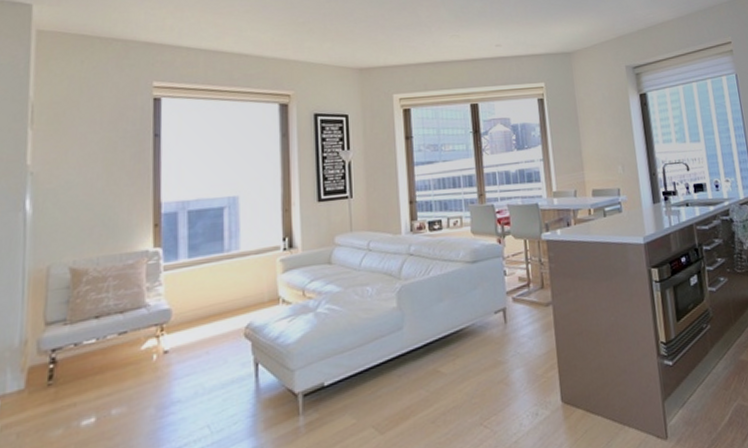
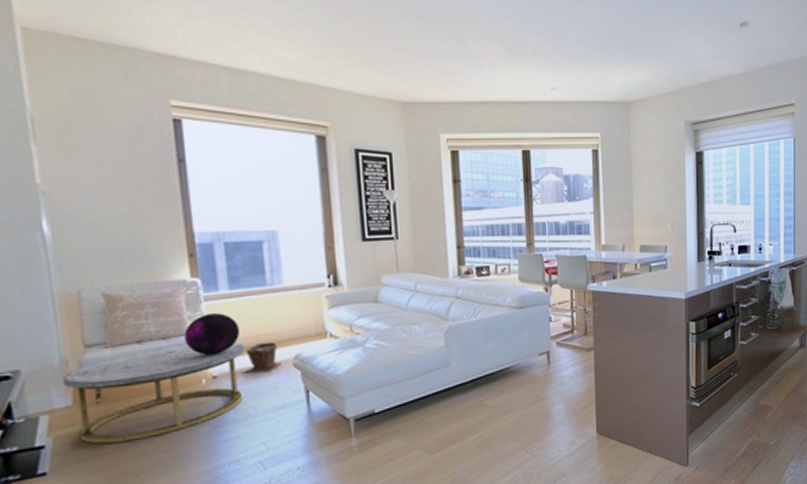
coffee table: none [18,313,199,433] -> present [62,342,245,444]
decorative orb: none [141,283,195,329] -> present [184,313,241,356]
plant pot: none [196,310,233,346] -> present [245,341,282,373]

